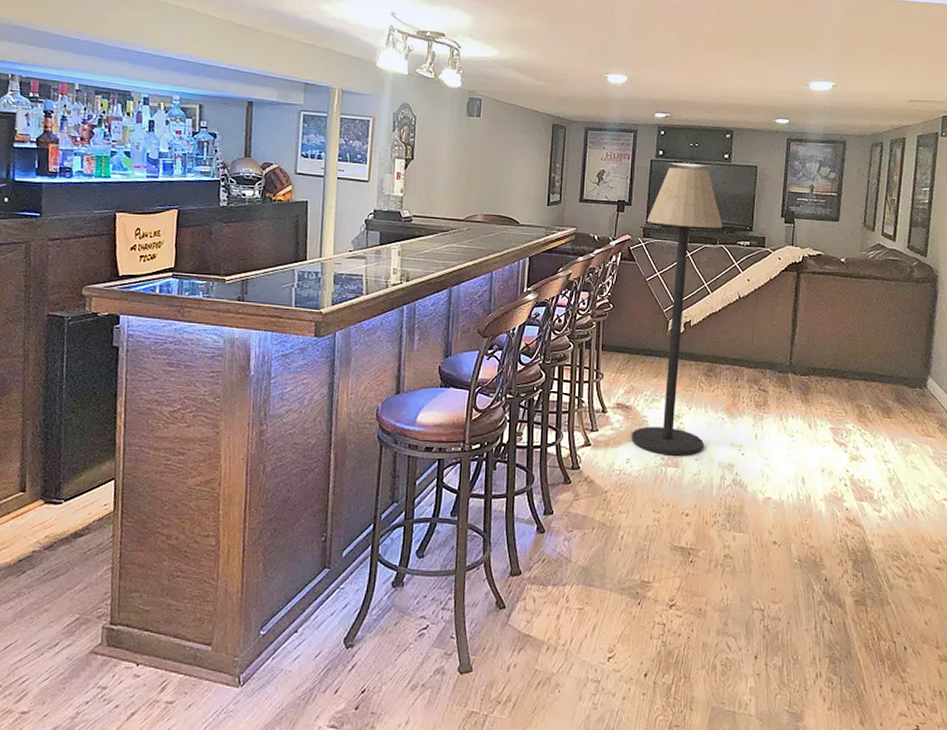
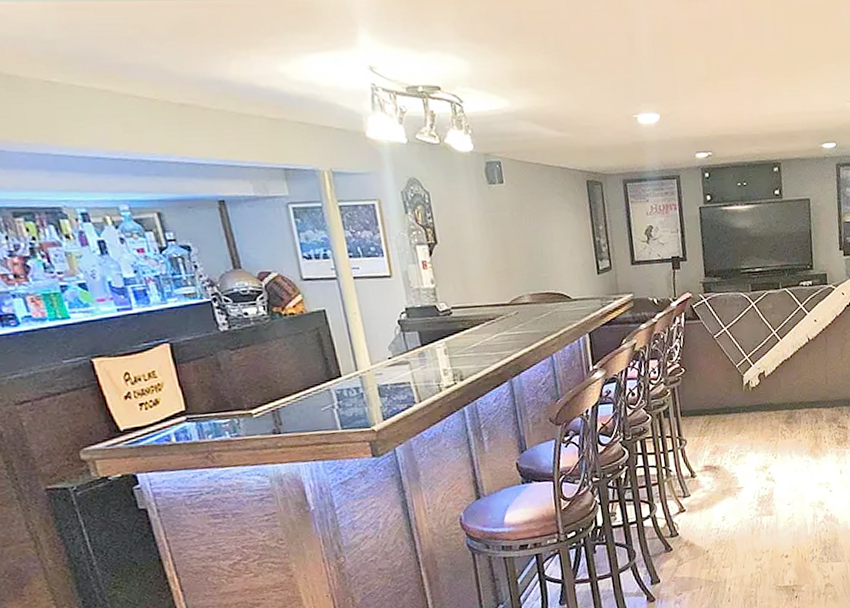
floor lamp: present [632,167,723,456] -> none [705,209,793,506]

